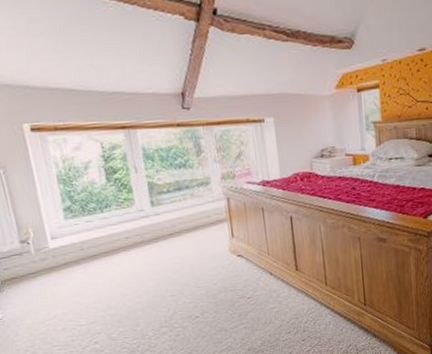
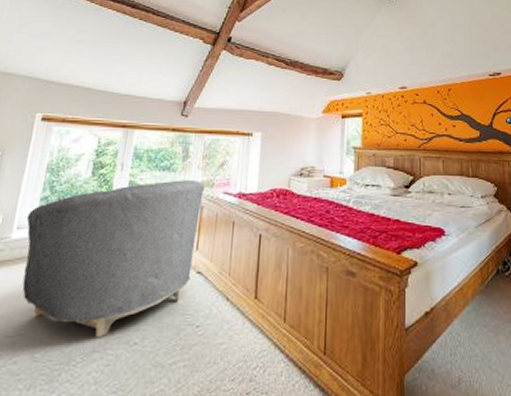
armchair: none [56,174,233,317] -> present [22,180,205,338]

